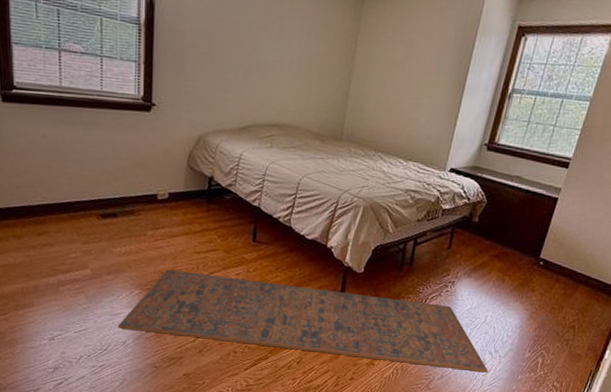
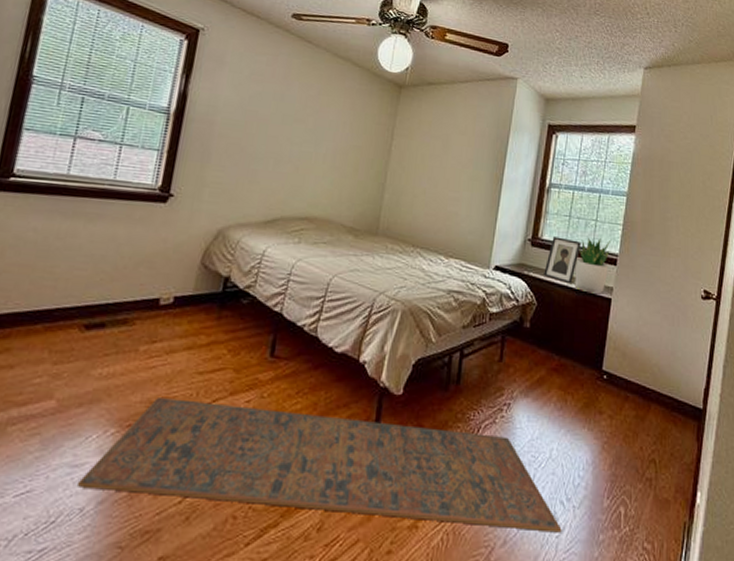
picture frame: none [496,141,537,185] -> present [544,236,581,284]
planter: none [524,142,567,194] -> present [574,237,612,294]

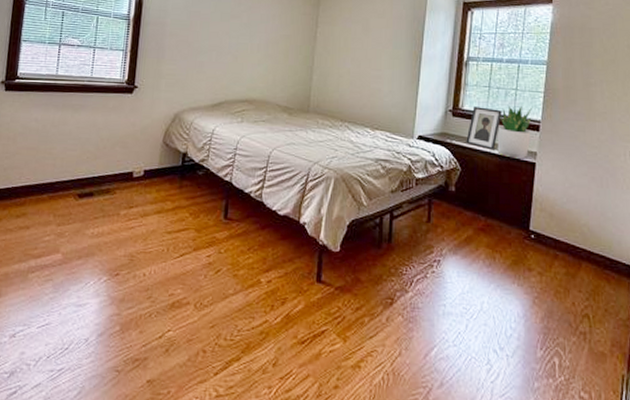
rug: present [76,398,562,533] -> none [81,252,496,379]

